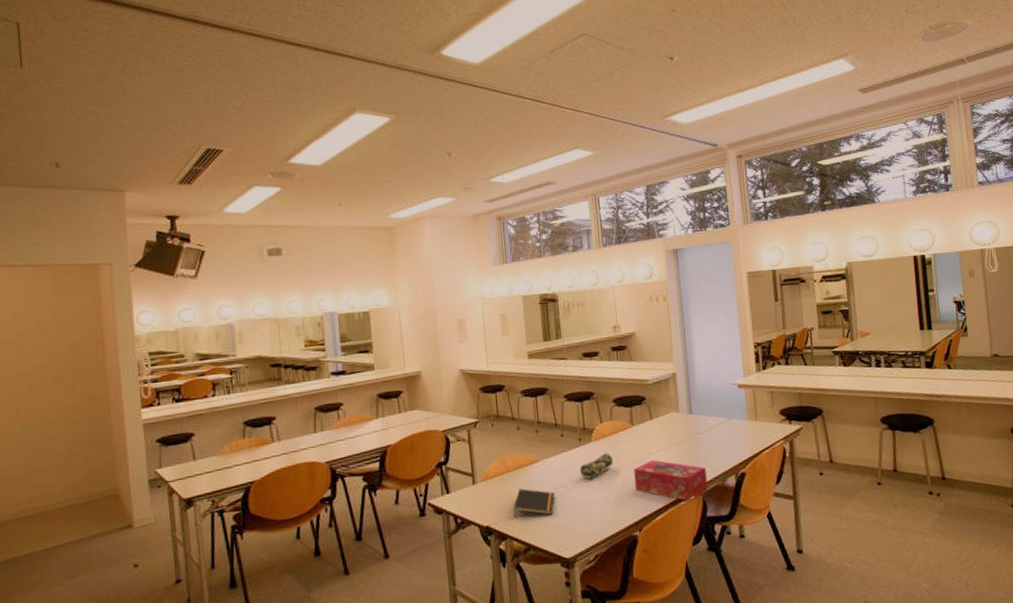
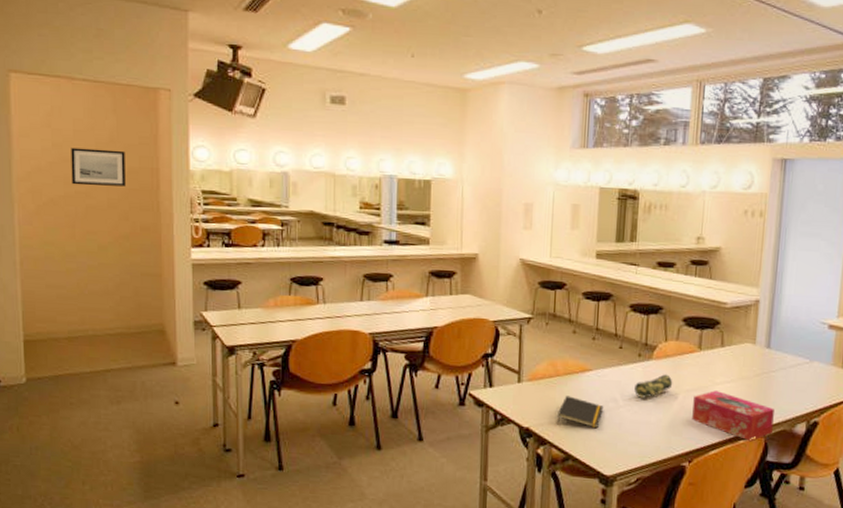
wall art: none [12,326,70,366] -> present [71,147,126,187]

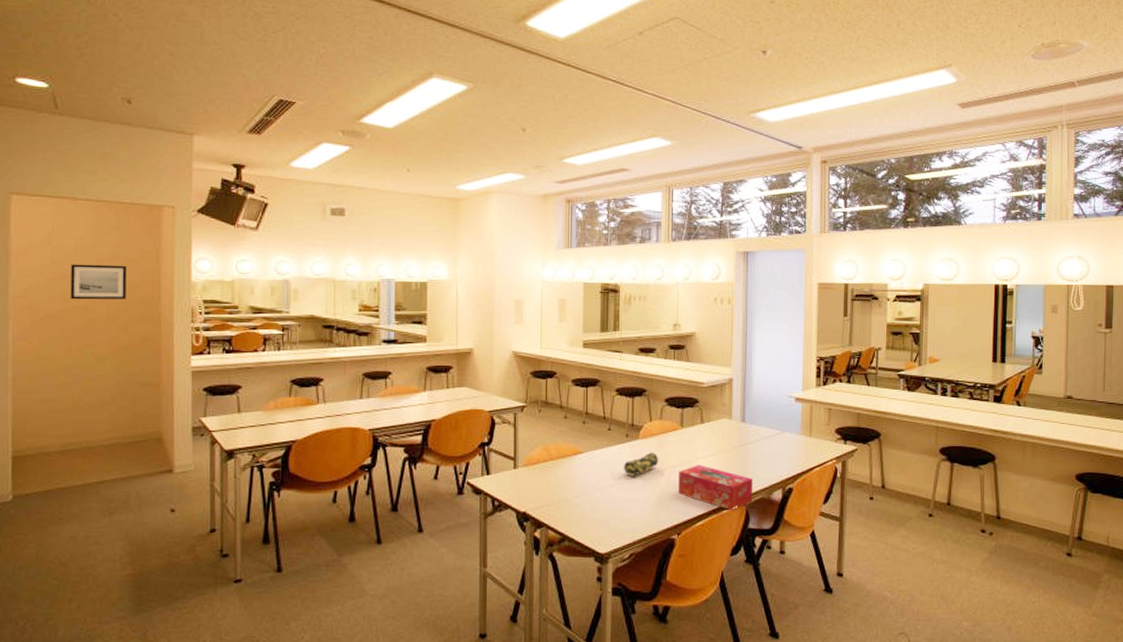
notepad: present [556,395,604,429] -> none [551,478,596,509]

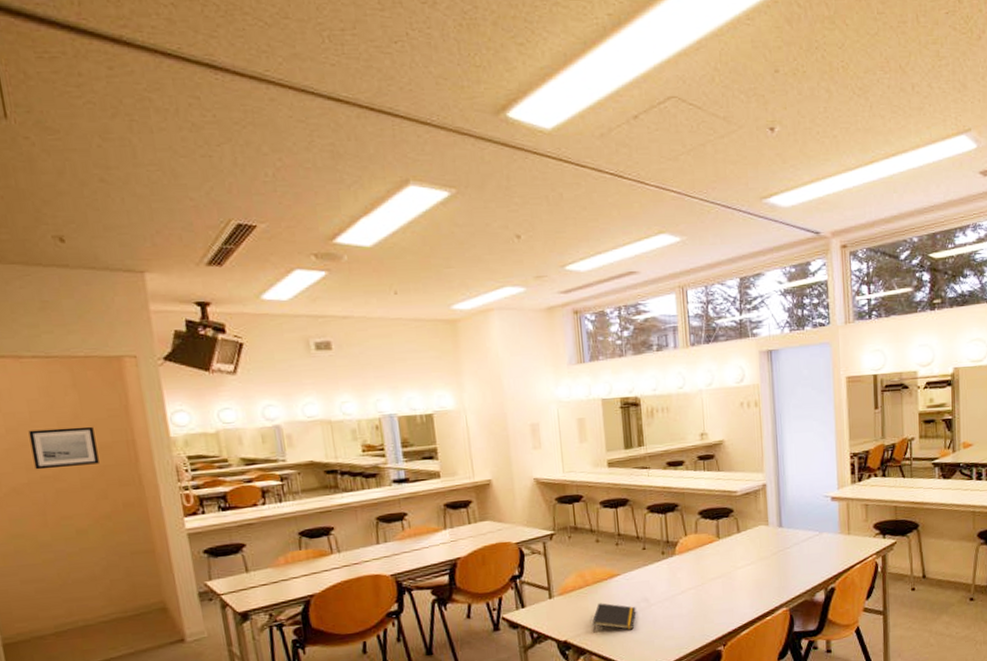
notepad: none [551,478,596,509] -> present [591,603,636,633]
pencil case: present [624,452,659,476] -> none [663,567,698,593]
tissue box: present [678,465,753,511] -> none [719,574,795,617]

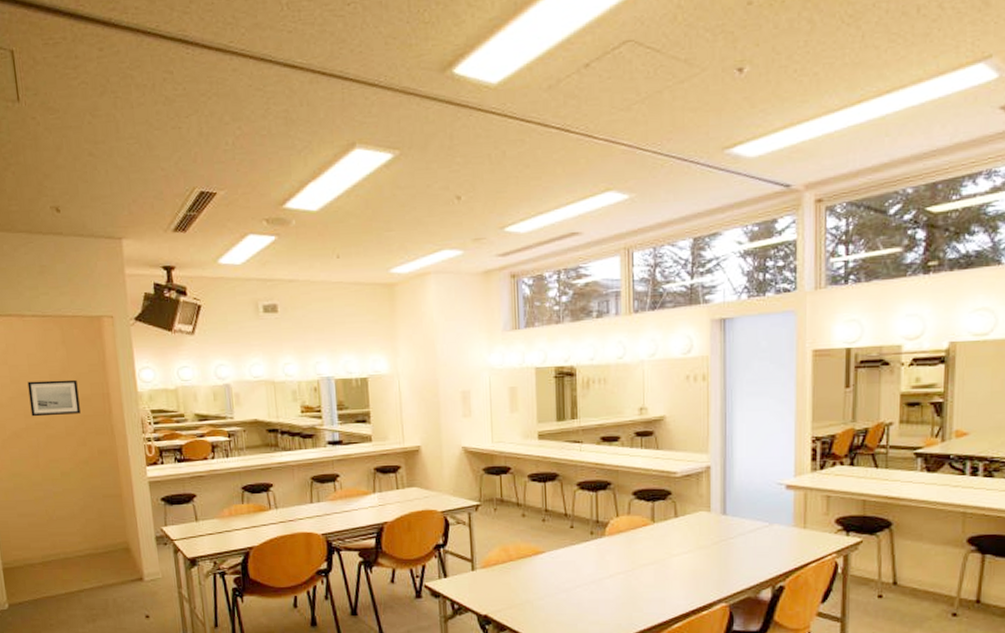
notepad: present [591,603,636,633] -> none [513,580,560,611]

